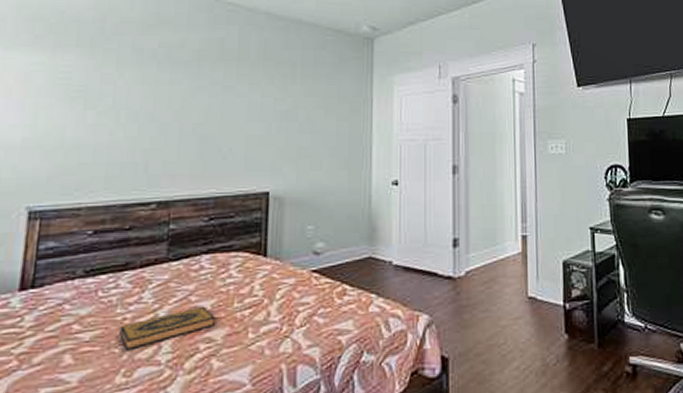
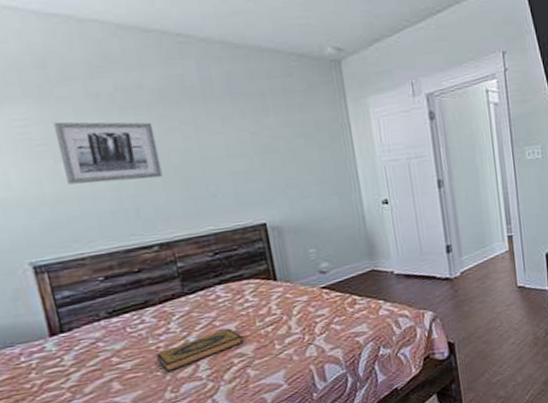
wall art: none [90,71,184,134] -> present [52,122,163,185]

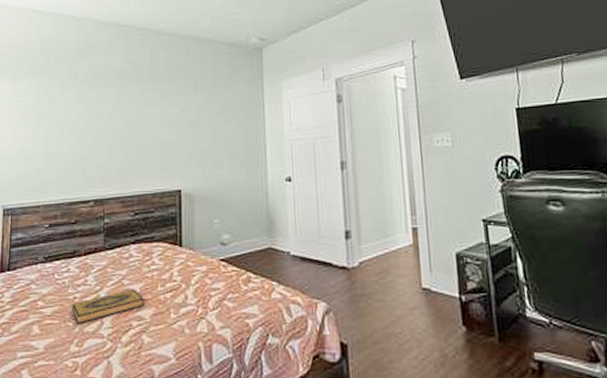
wall art: present [52,122,163,185] -> none [42,93,110,144]

